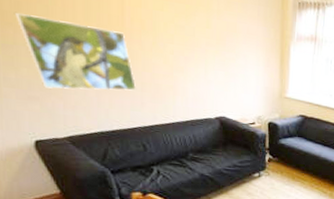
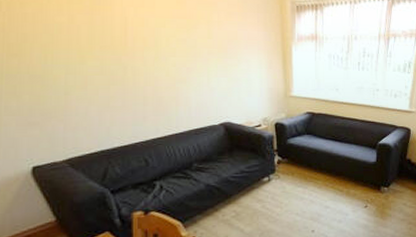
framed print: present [15,13,136,91] -> none [21,44,138,112]

